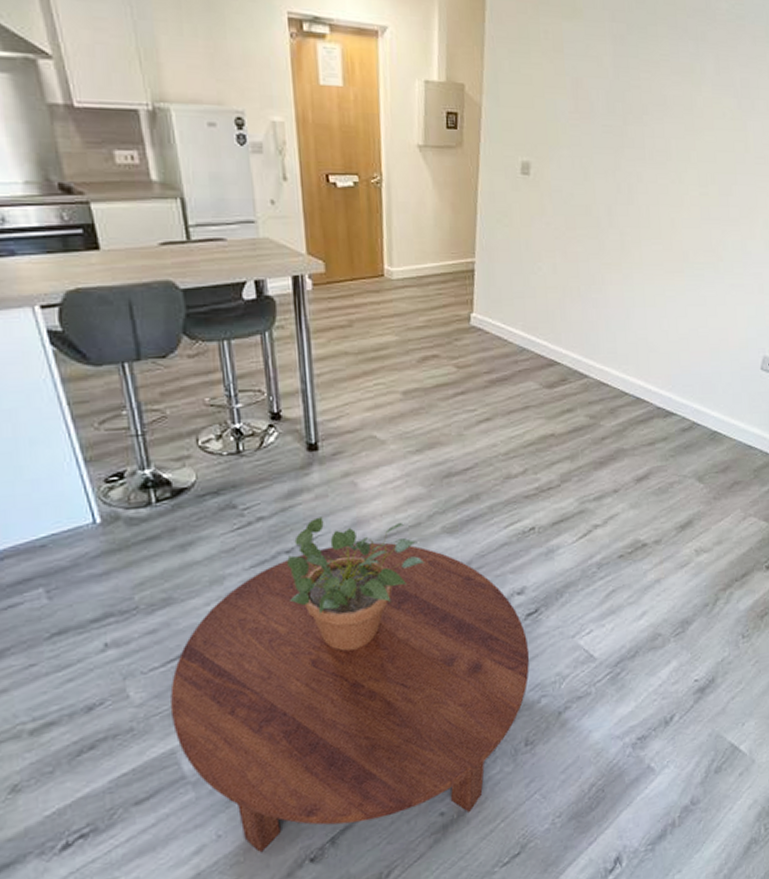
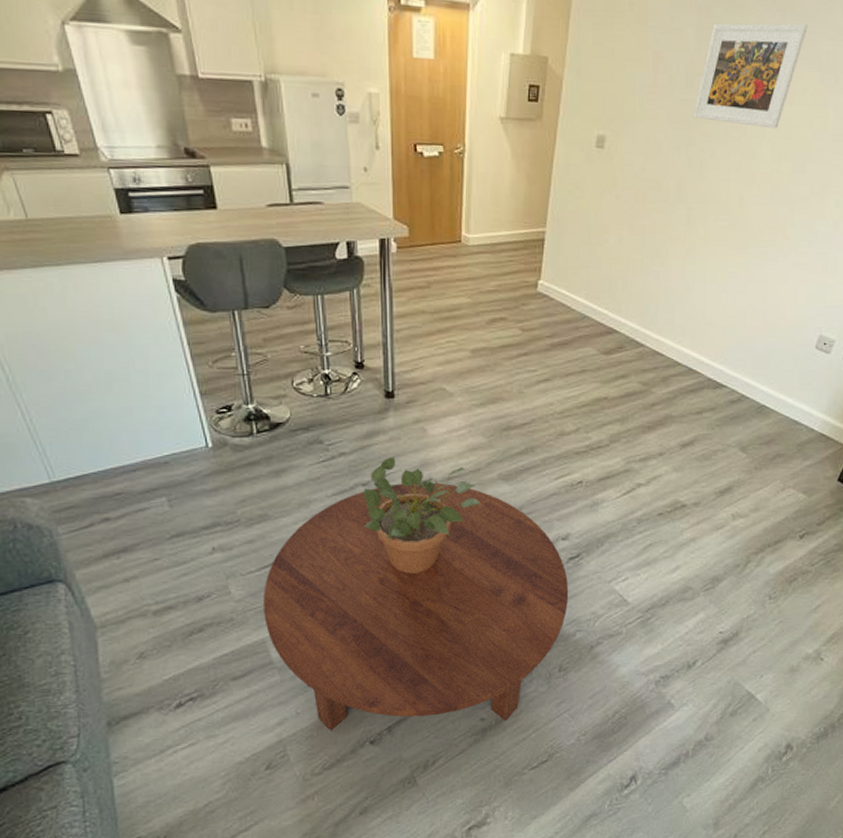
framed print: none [617,51,720,153] -> present [693,23,808,129]

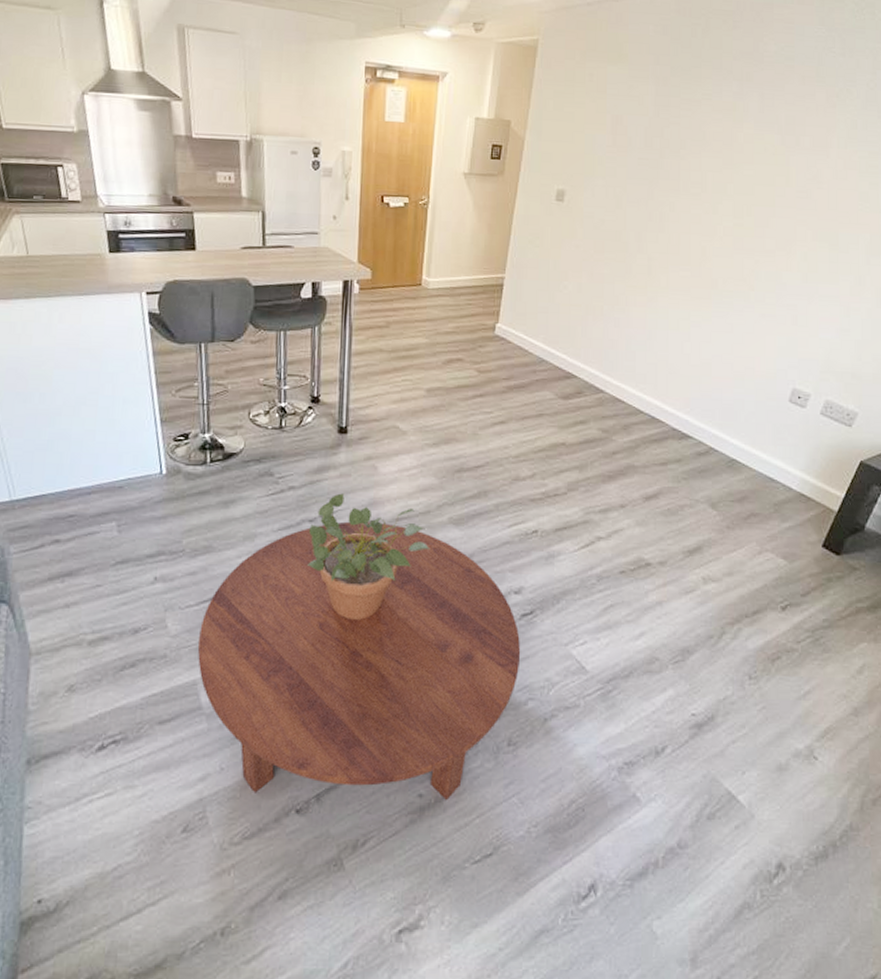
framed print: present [693,23,808,129] -> none [652,91,765,186]

